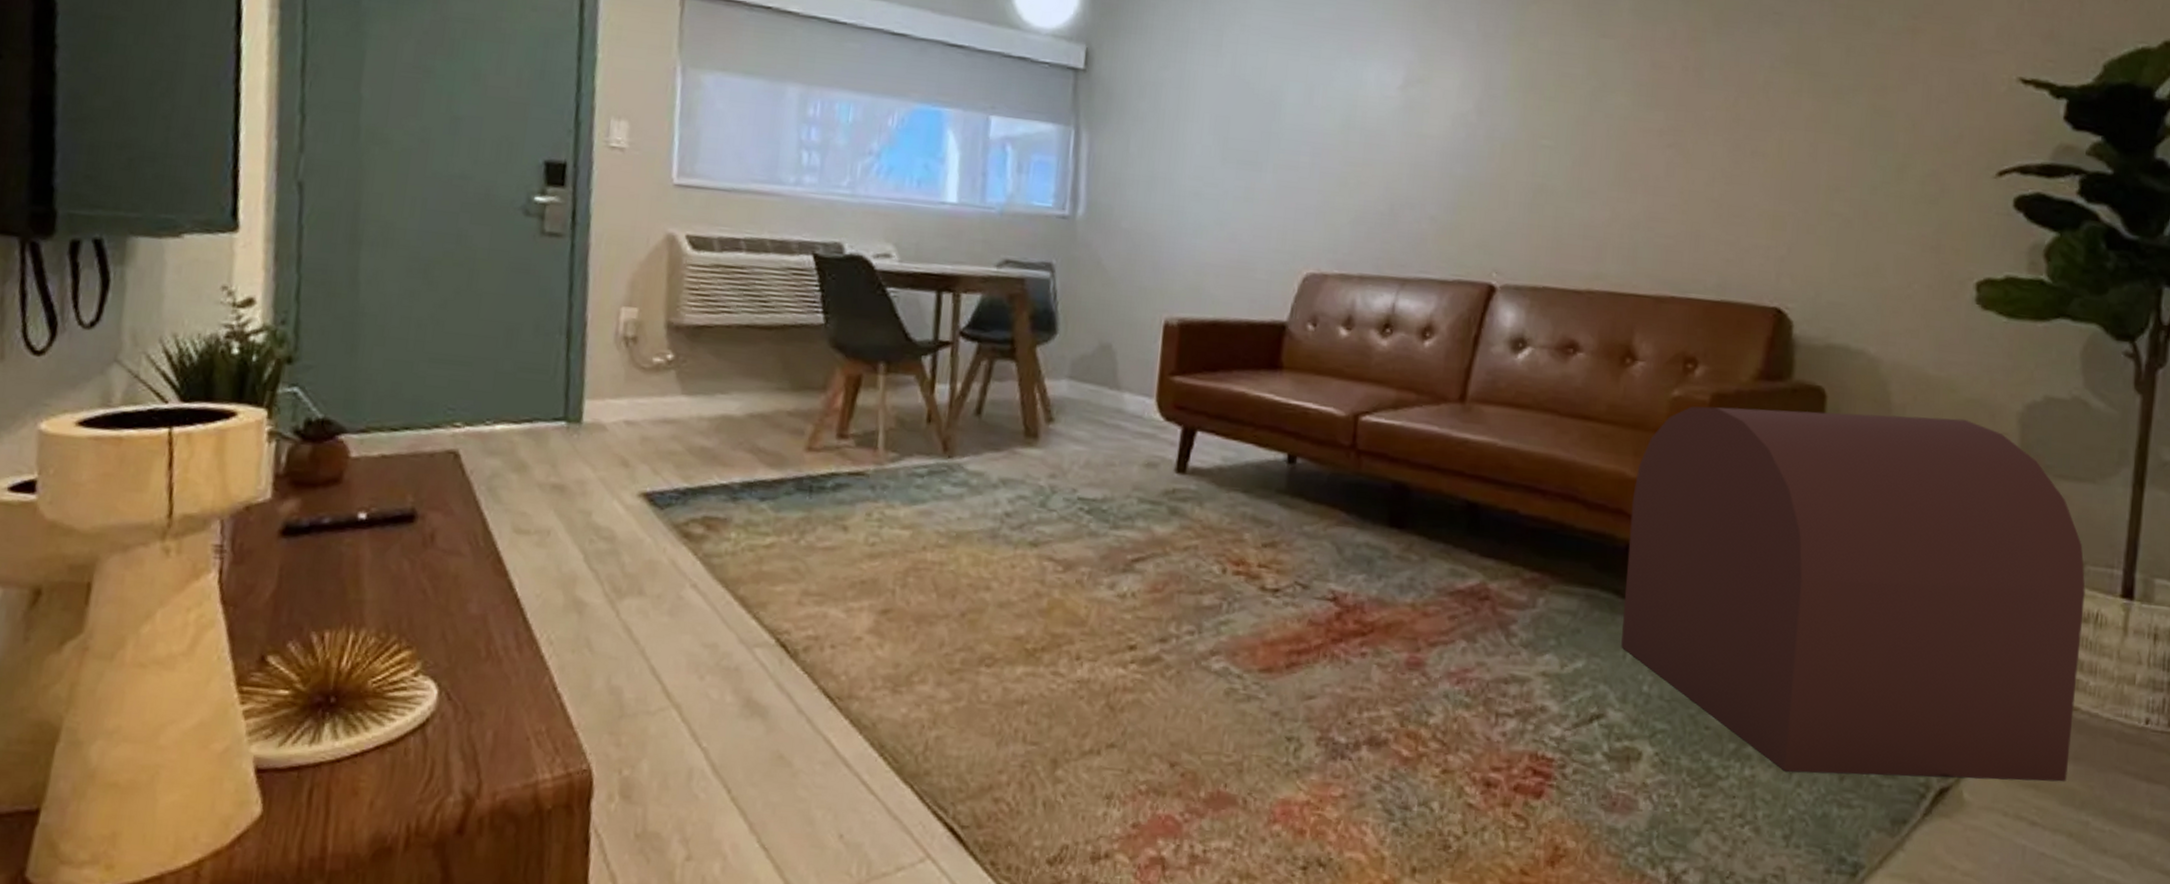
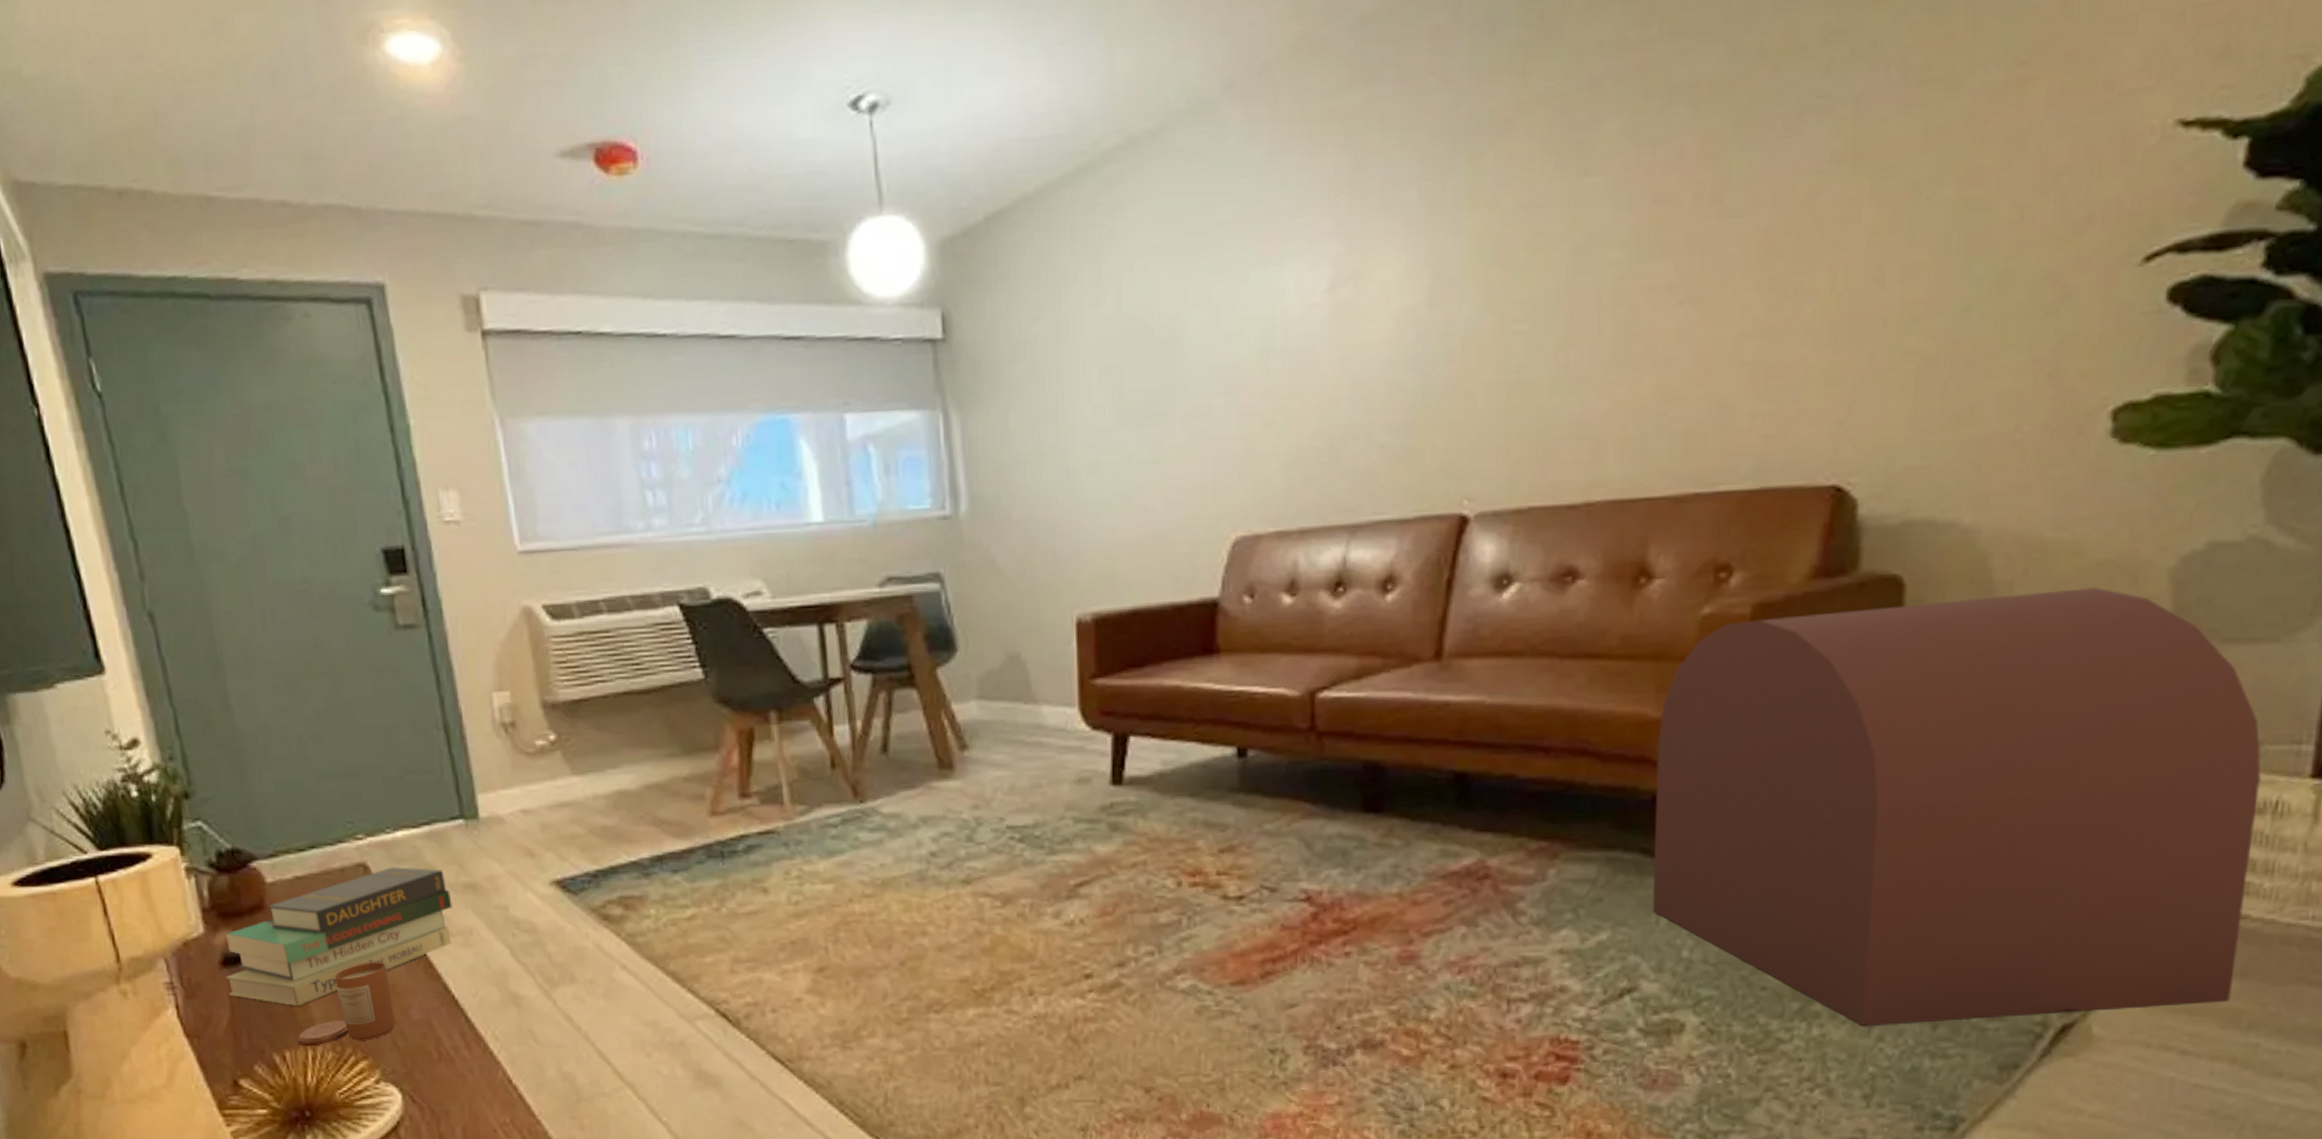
books: none [280,458,537,586] -> present [226,867,453,1006]
candle: none [341,550,455,630] -> present [297,962,396,1047]

